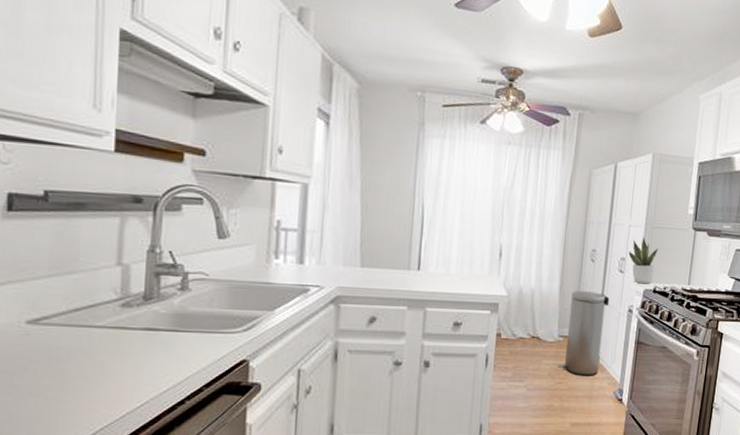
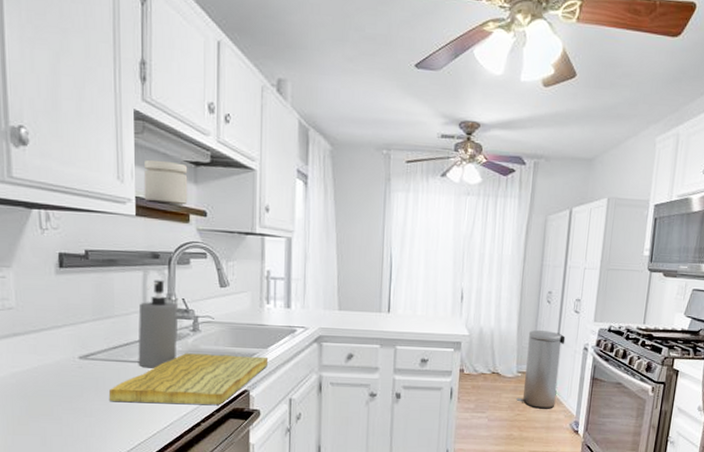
cutting board: none [63,316,275,378] -> present [108,353,269,405]
soap dispenser: none [106,228,162,335] -> present [138,280,177,368]
jar: none [126,87,185,142] -> present [143,159,188,205]
potted plant: present [628,236,658,284] -> none [584,278,613,324]

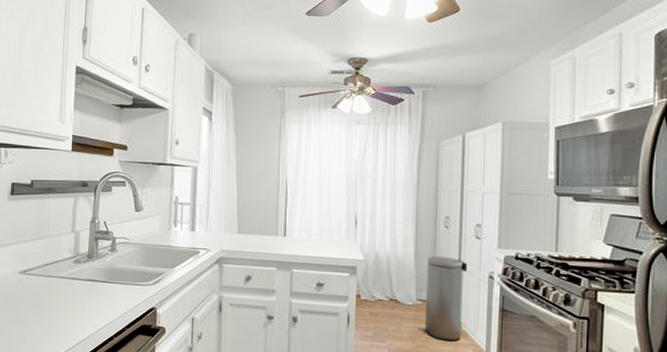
cutting board: present [108,353,269,405] -> none [39,271,175,321]
soap dispenser: present [138,280,177,368] -> none [65,205,100,284]
jar: present [143,159,188,205] -> none [79,104,114,141]

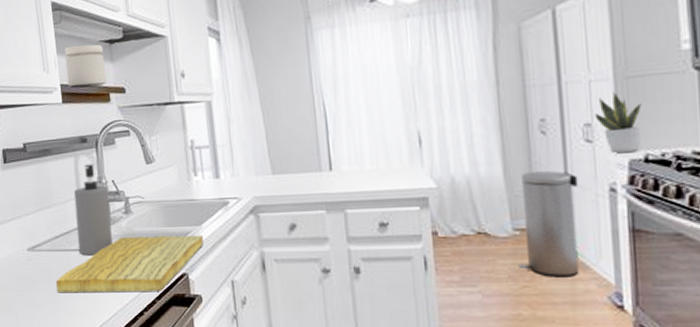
cutting board: none [39,271,175,321] -> present [56,234,204,292]
soap dispenser: none [65,205,100,284] -> present [73,164,113,256]
jar: none [79,104,114,141] -> present [65,44,107,89]
potted plant: none [484,202,517,251] -> present [594,91,642,154]

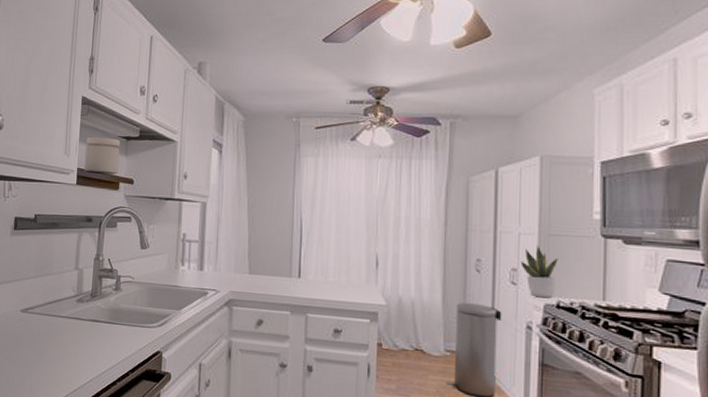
cutting board: present [56,234,204,292] -> none [40,311,181,365]
soap dispenser: present [73,164,113,256] -> none [67,241,104,324]

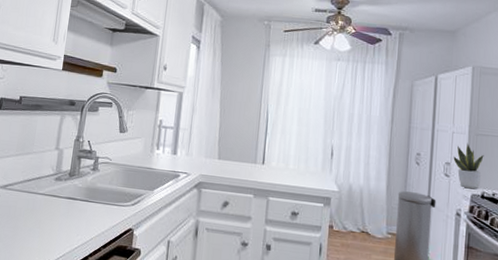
jar: present [84,136,121,175] -> none [70,26,107,63]

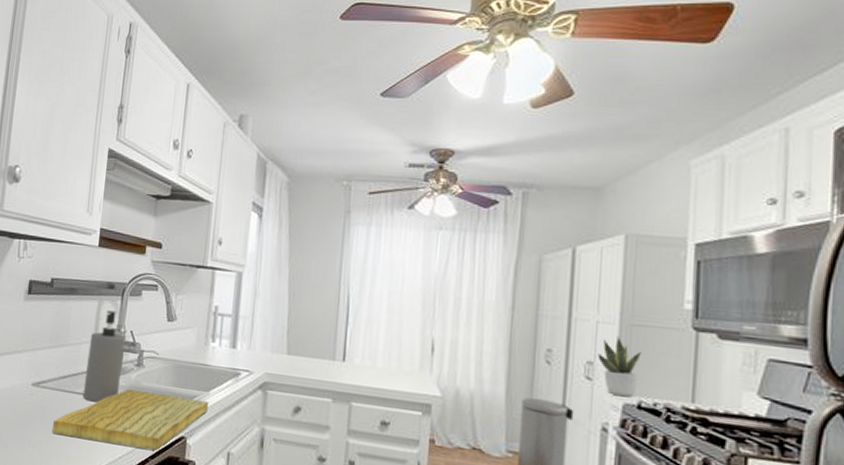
cutting board: none [16,189,153,241] -> present [51,389,209,451]
soap dispenser: none [44,123,84,202] -> present [82,310,126,402]

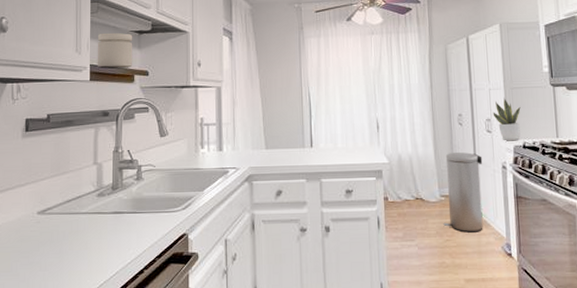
cutting board: present [51,389,209,451] -> none [61,199,205,253]
soap dispenser: present [82,310,126,402] -> none [88,135,123,219]
jar: none [107,193,150,237] -> present [97,32,133,69]

